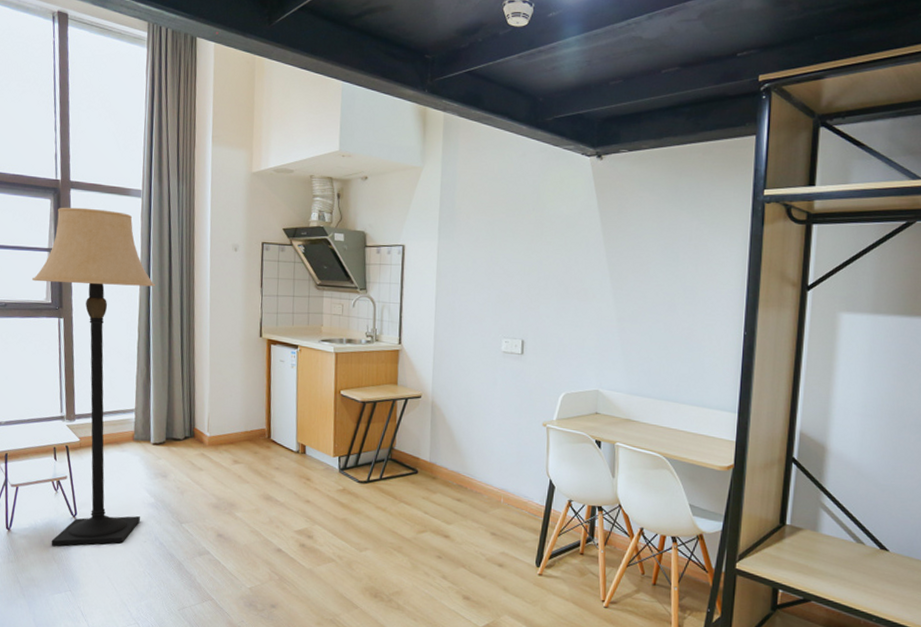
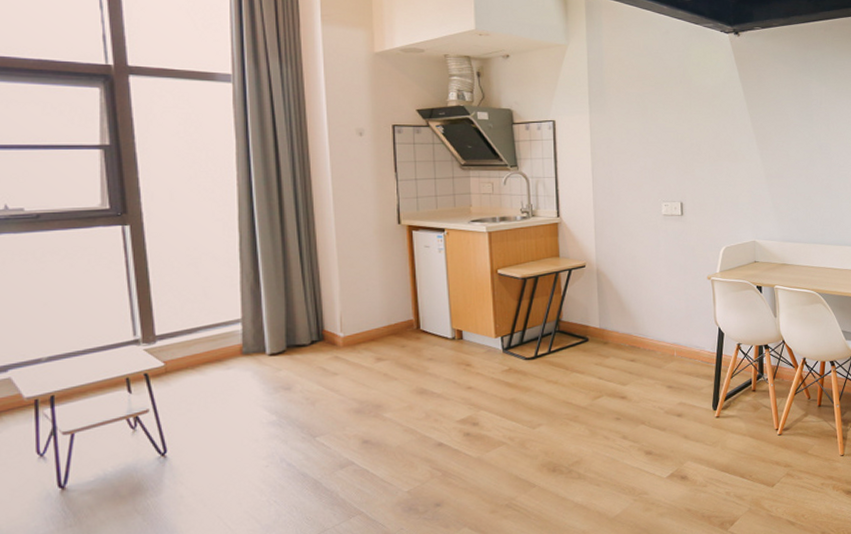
lamp: present [31,207,155,547] -> none [77,96,259,496]

